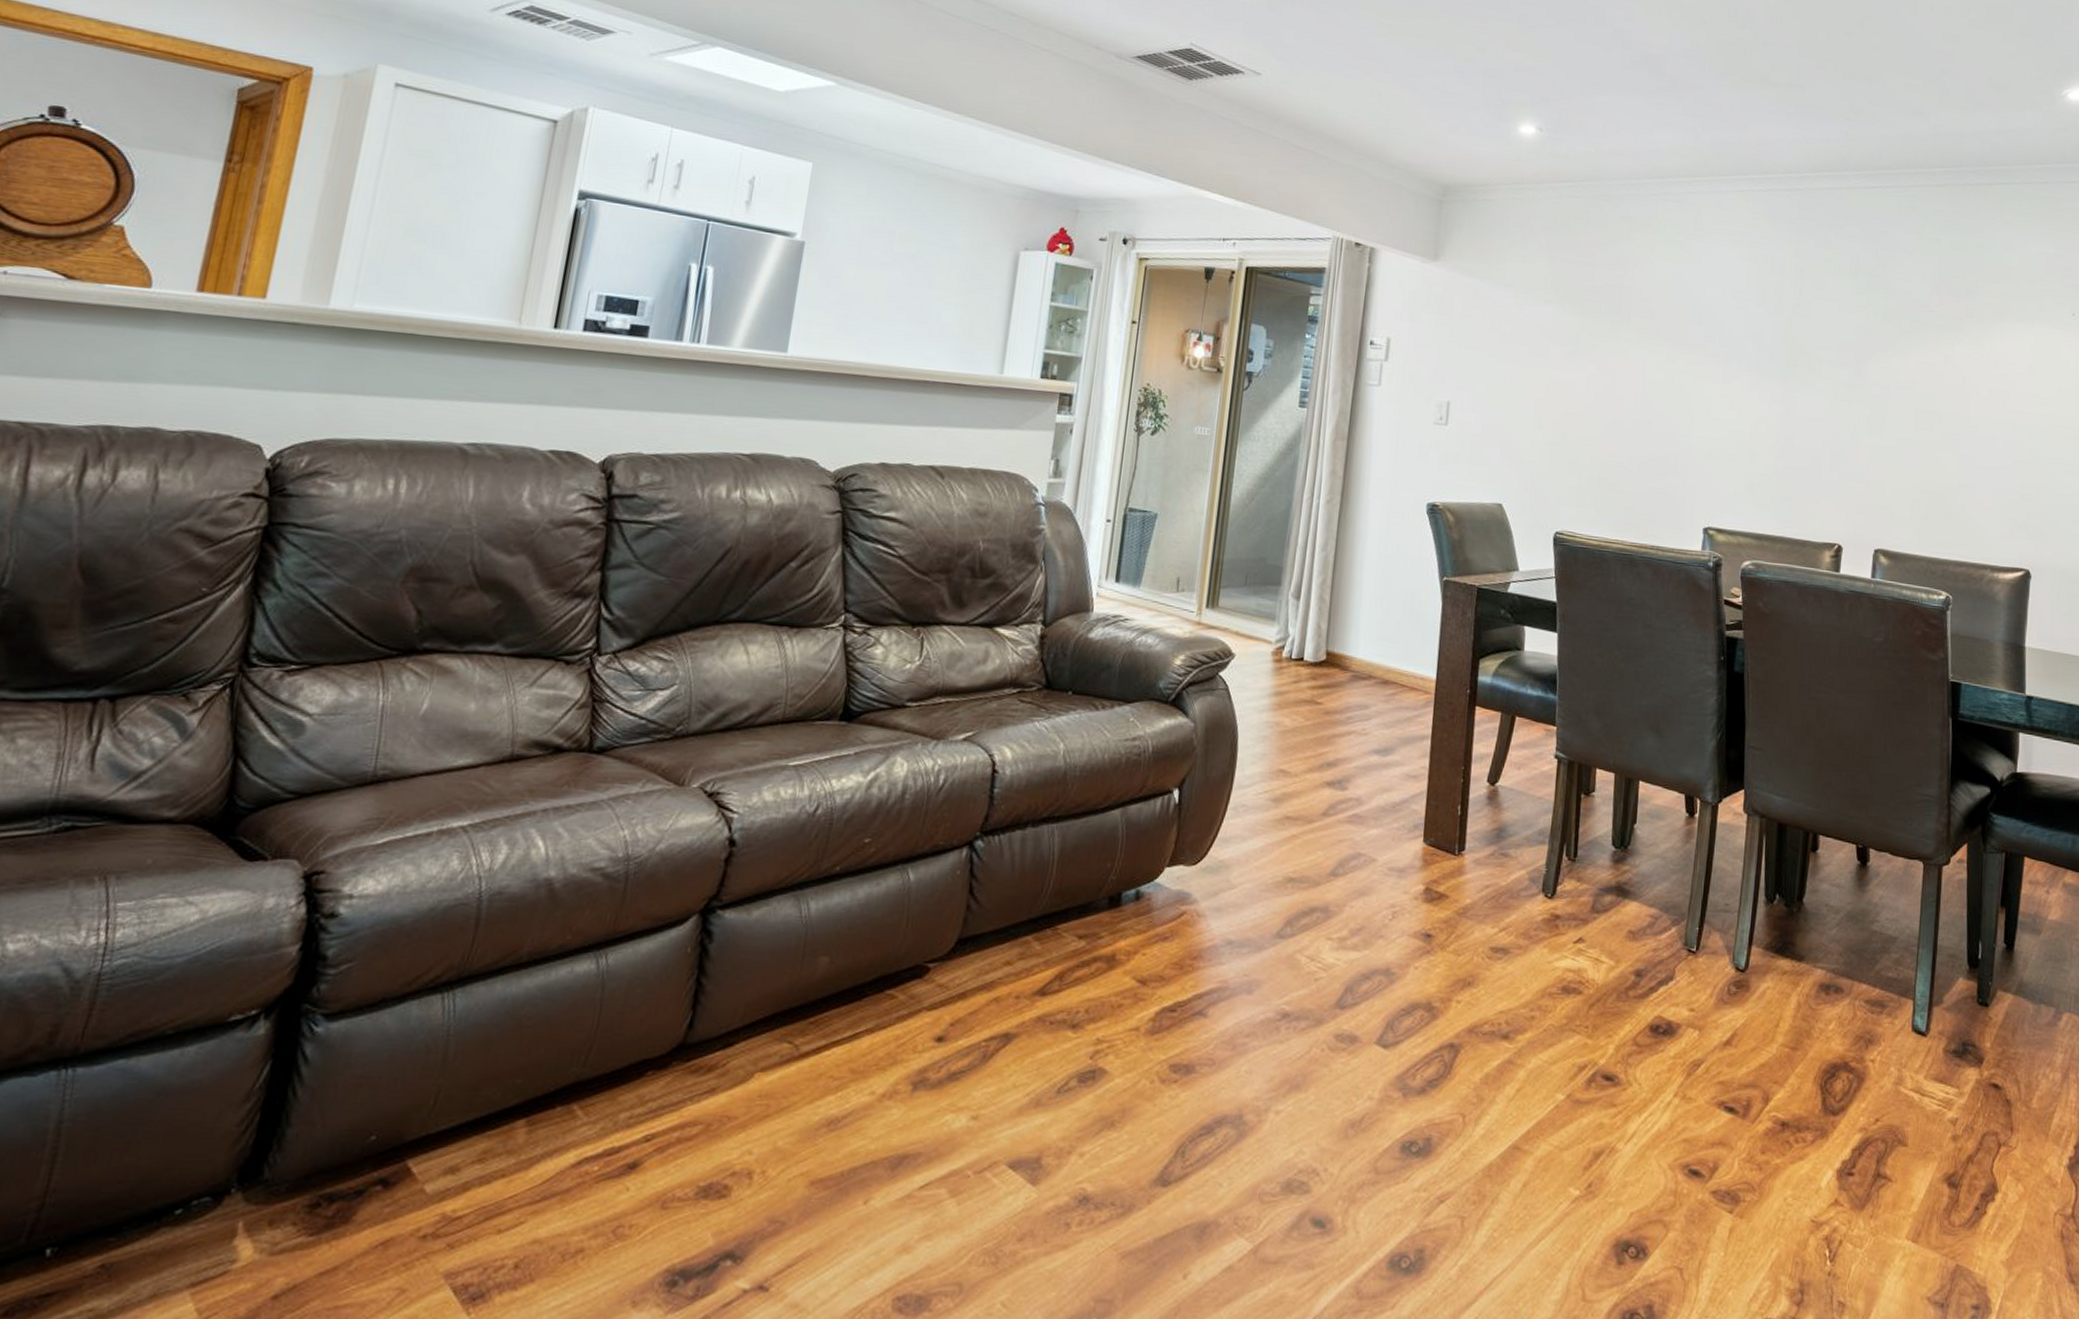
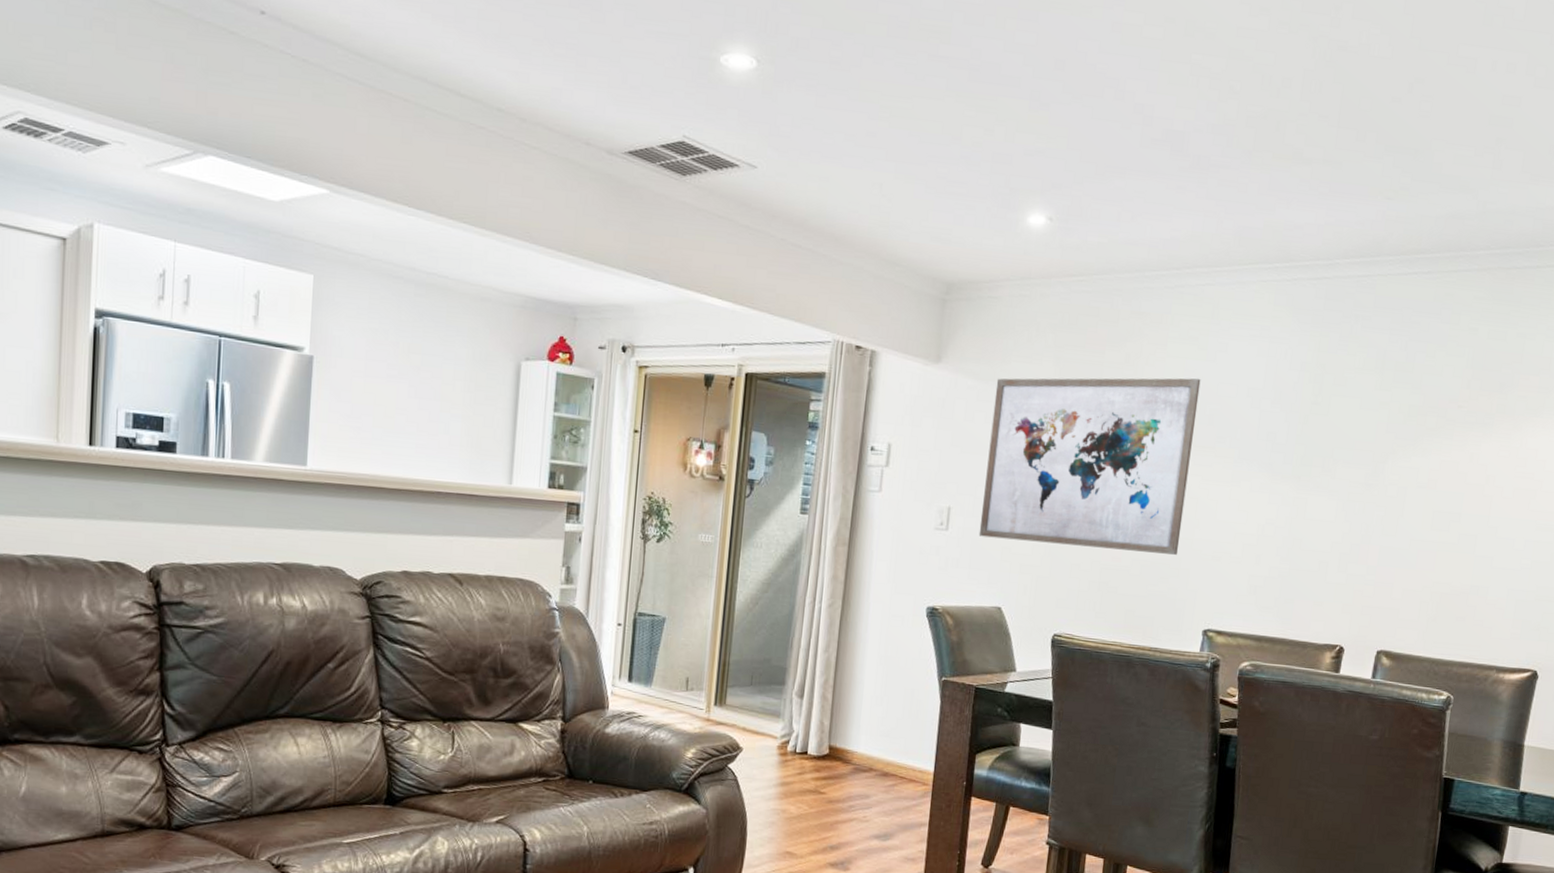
wall art: none [1478,276,1688,452] -> present [978,378,1201,555]

